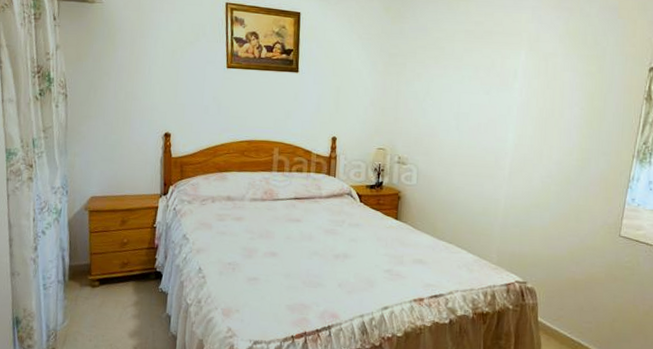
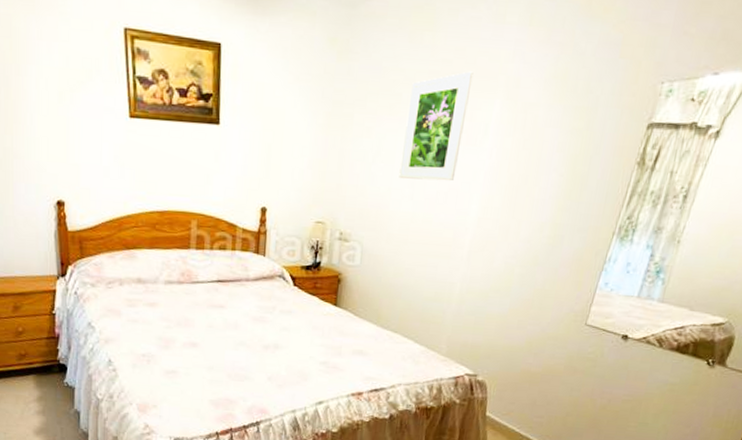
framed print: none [446,30,501,115] -> present [399,71,473,181]

